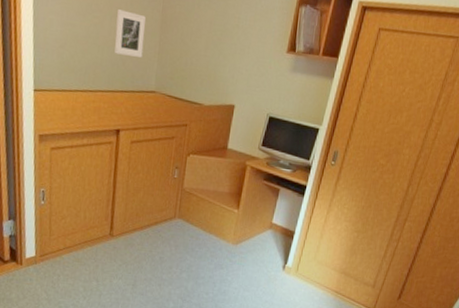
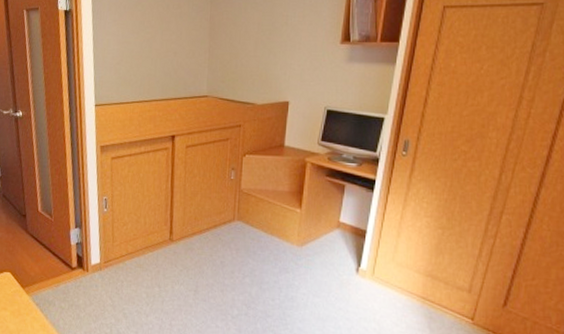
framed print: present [114,9,146,58] -> none [166,23,195,65]

